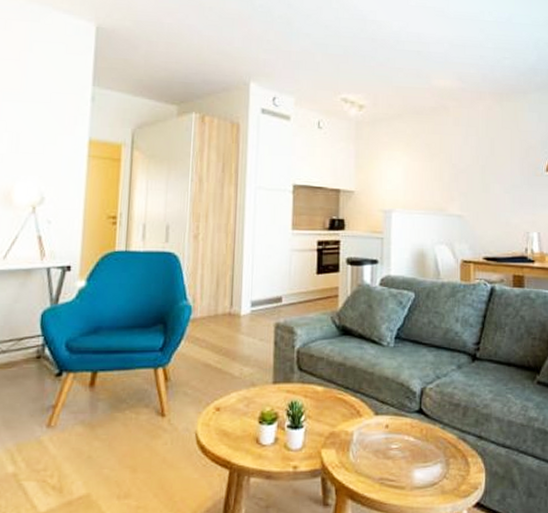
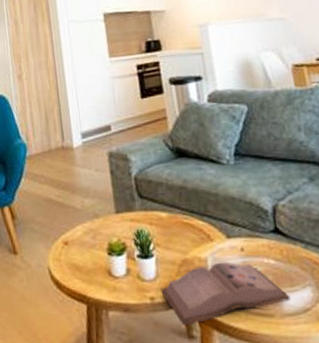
hardback book: none [305,436,422,494] -> present [160,261,290,326]

